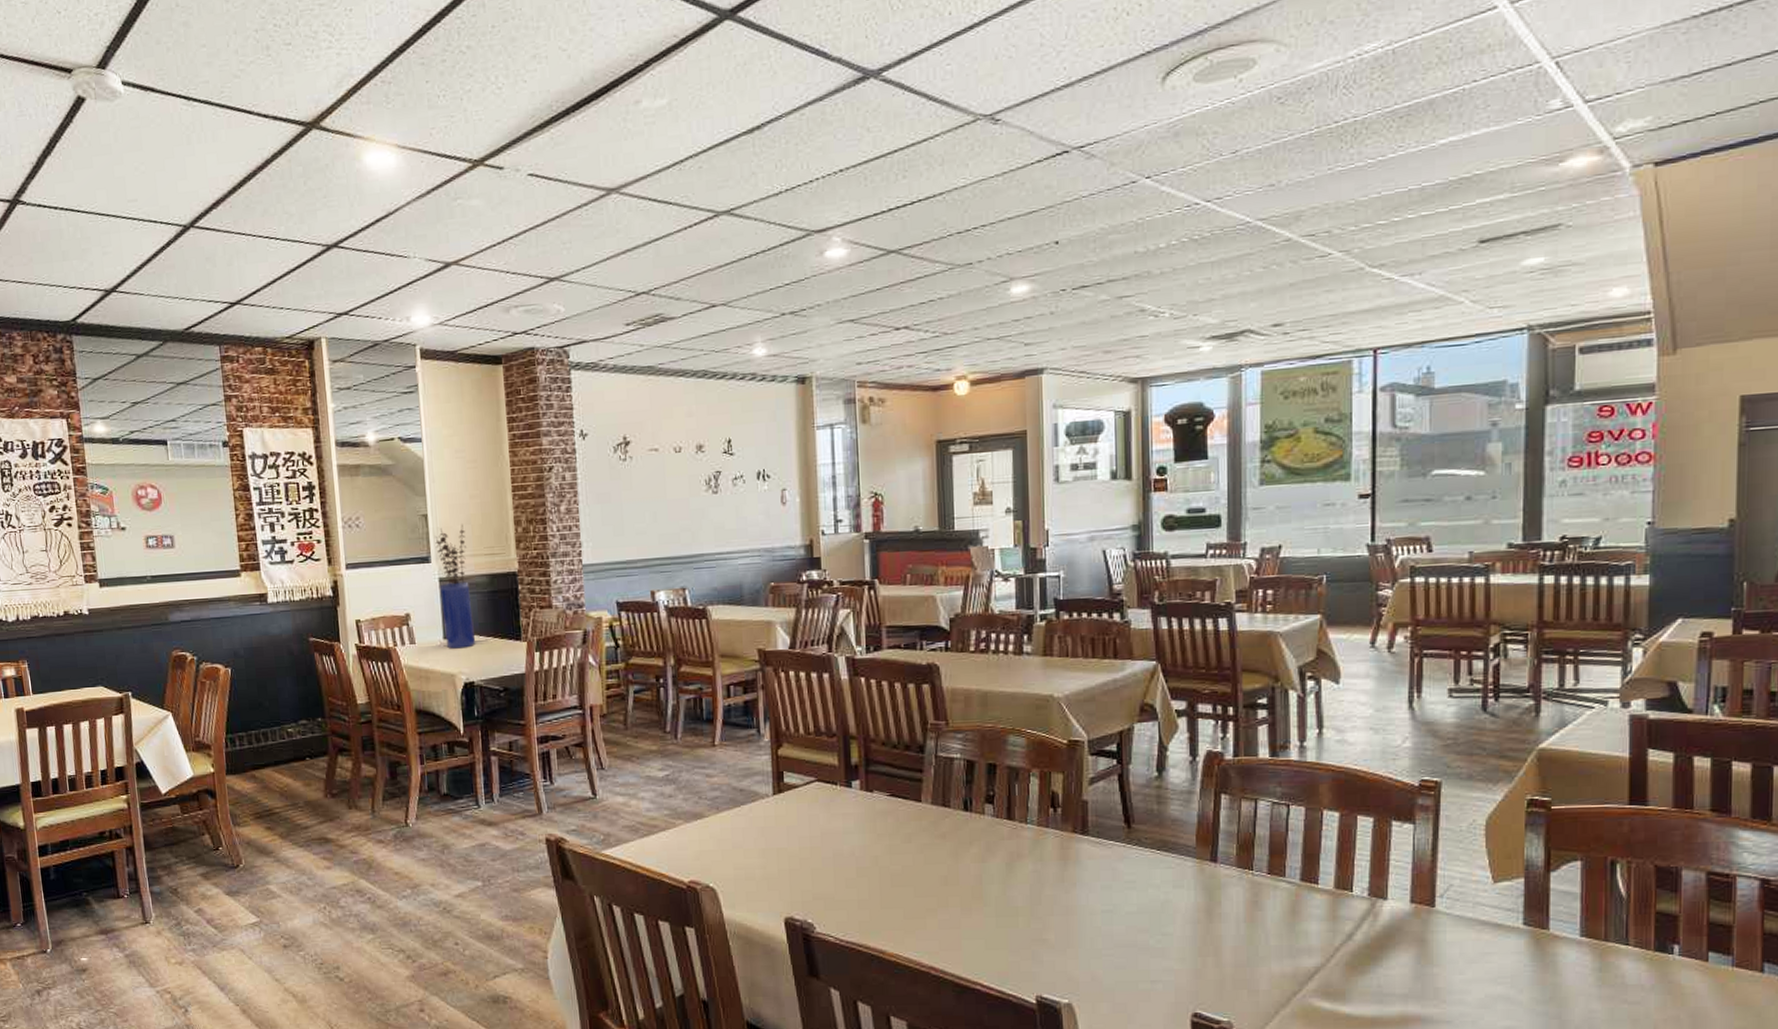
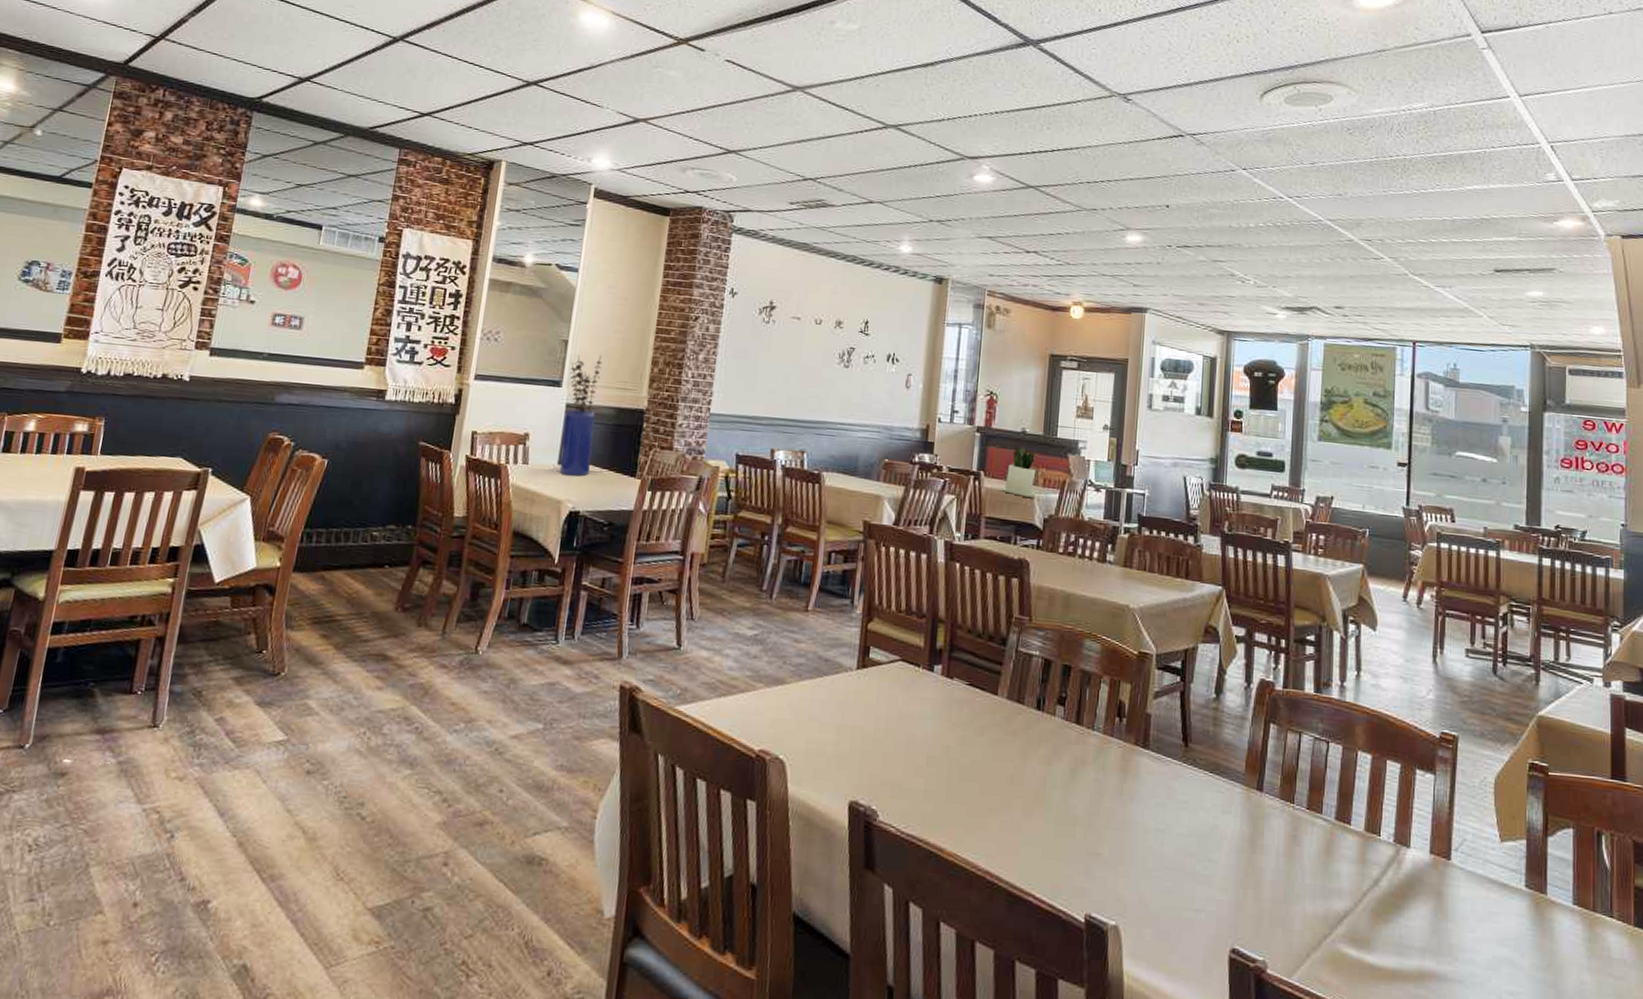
planter: none [900,545,937,601] -> present [1001,444,1039,499]

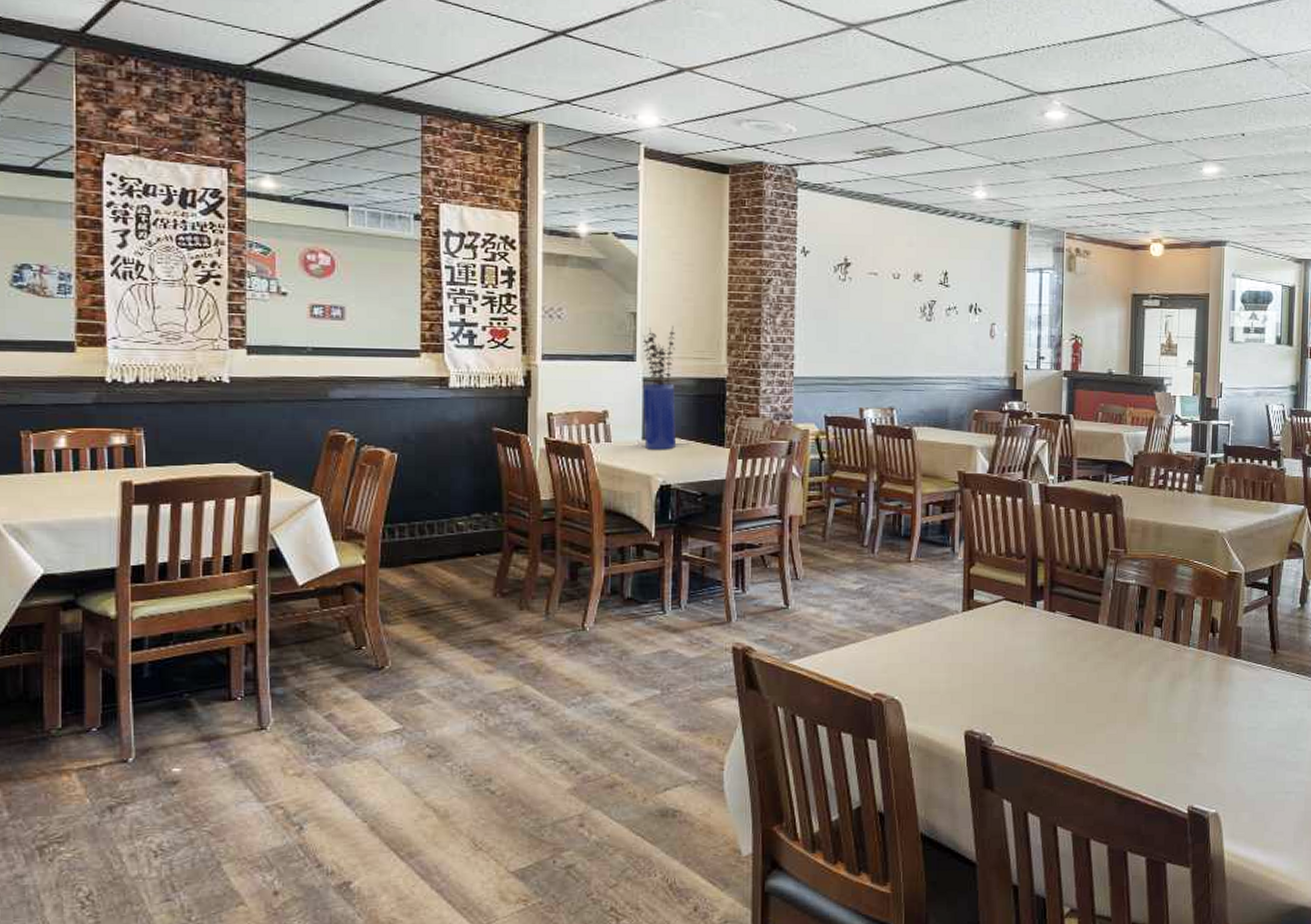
planter: present [1001,444,1039,499] -> none [1091,386,1126,437]

